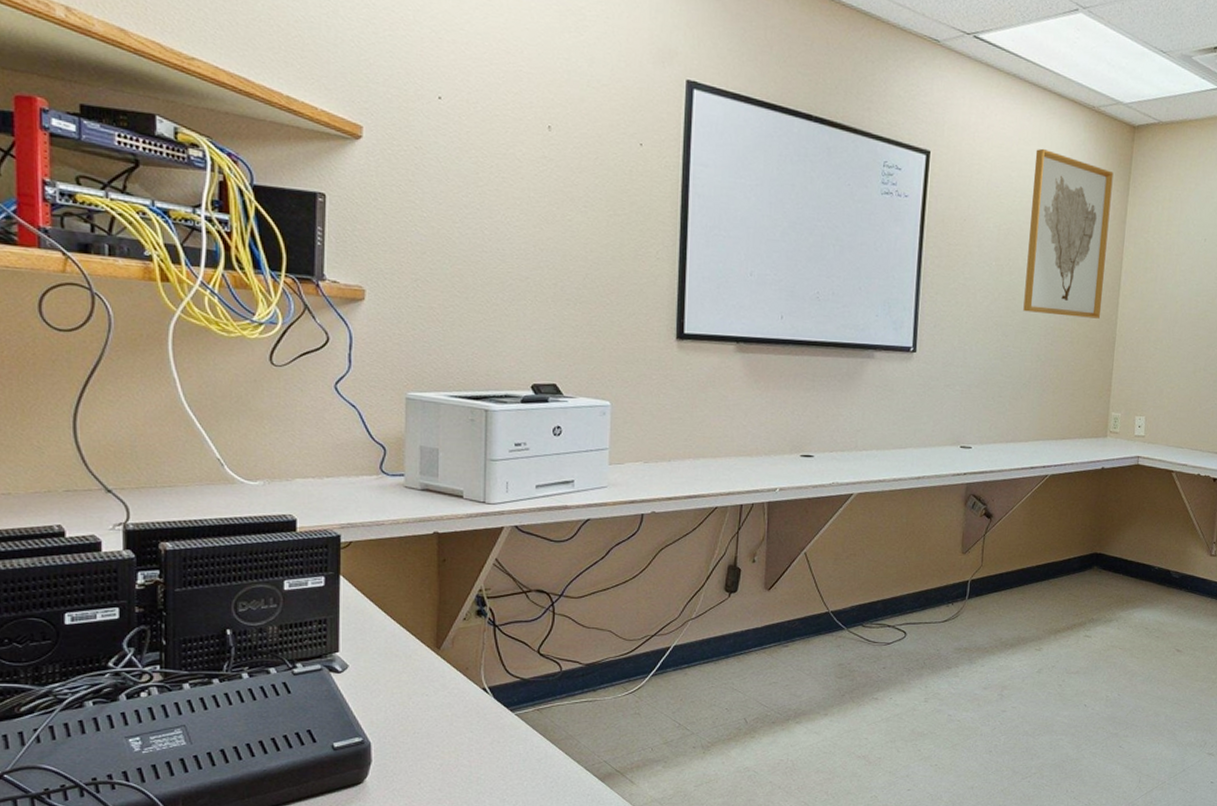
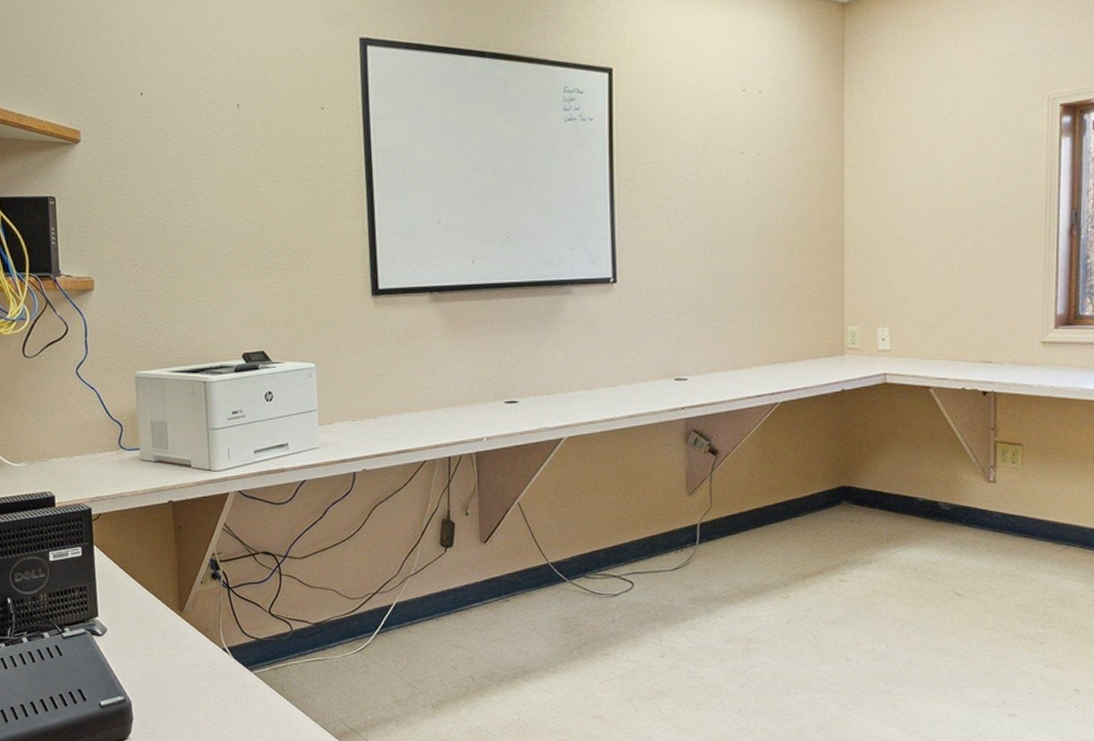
wall art: present [1023,148,1114,319] -> none [730,45,824,226]

